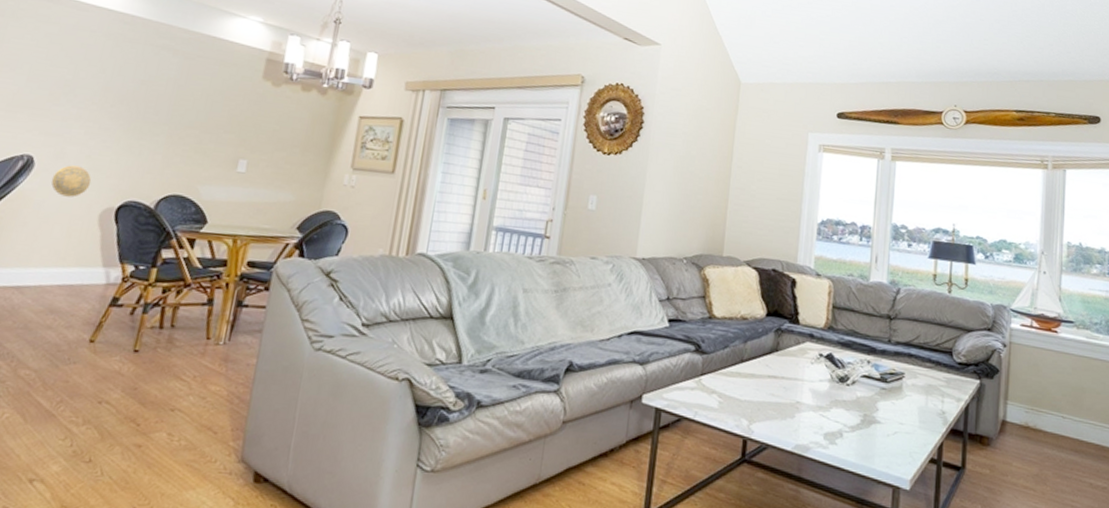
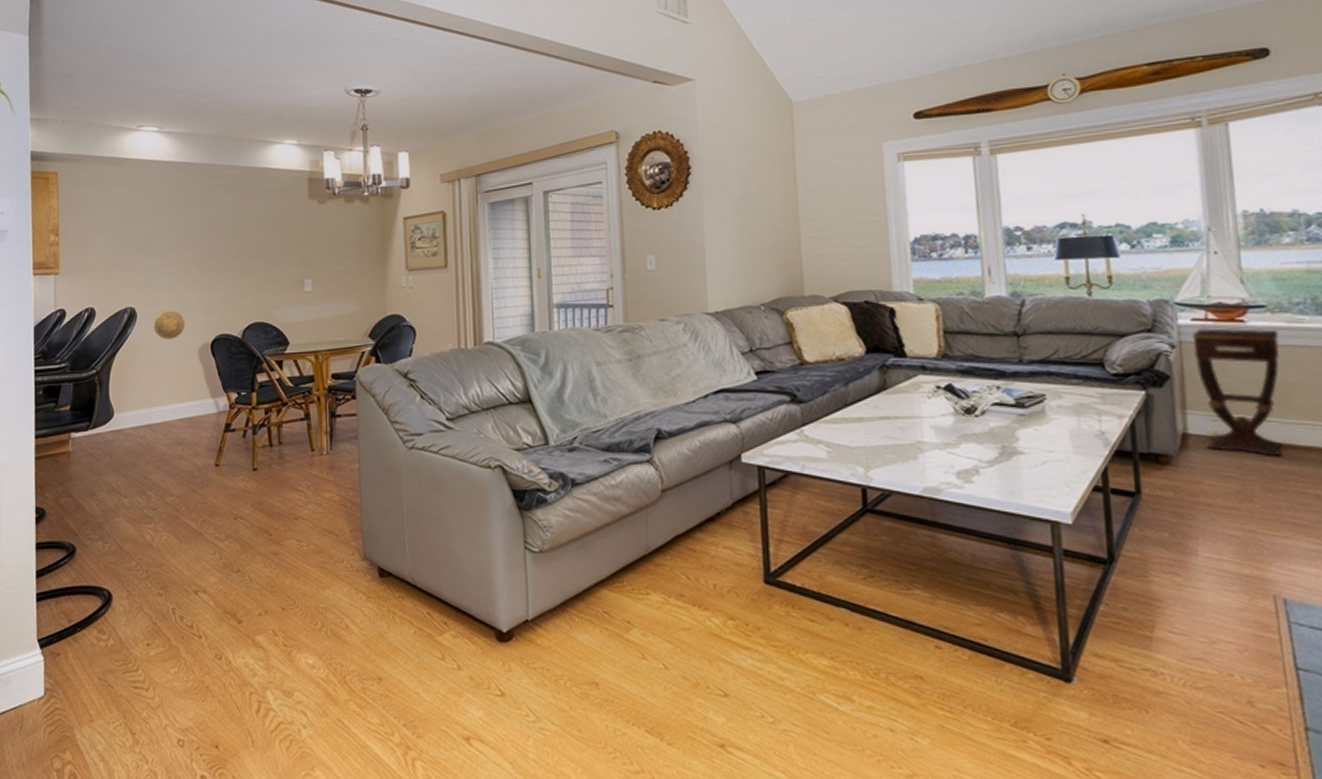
side table: none [1018,333,1081,449] -> present [1192,327,1283,457]

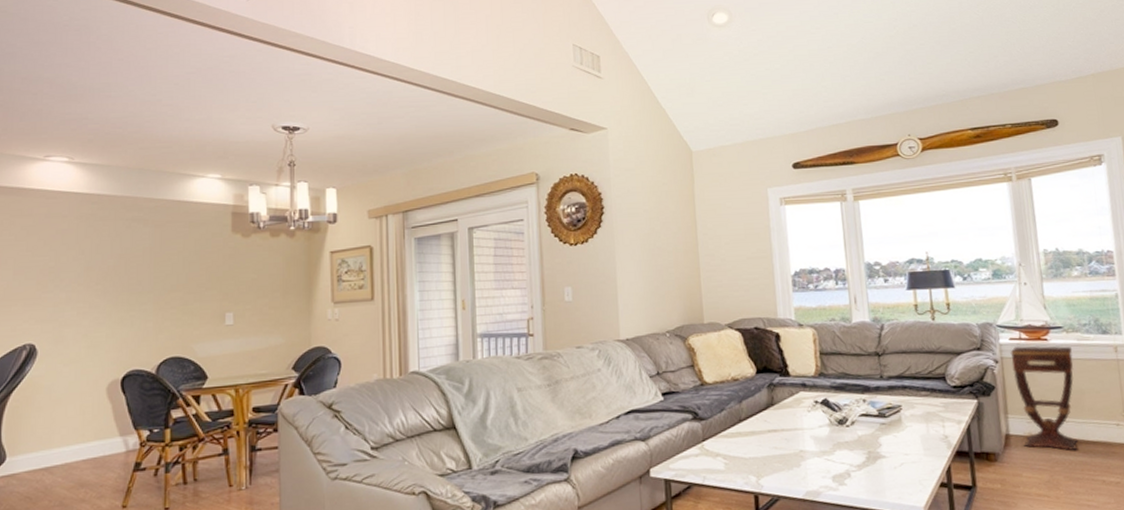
decorative plate: present [153,310,186,339] -> none [56,346,93,377]

